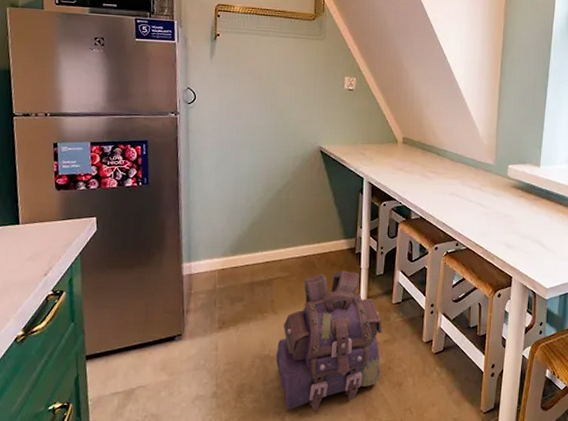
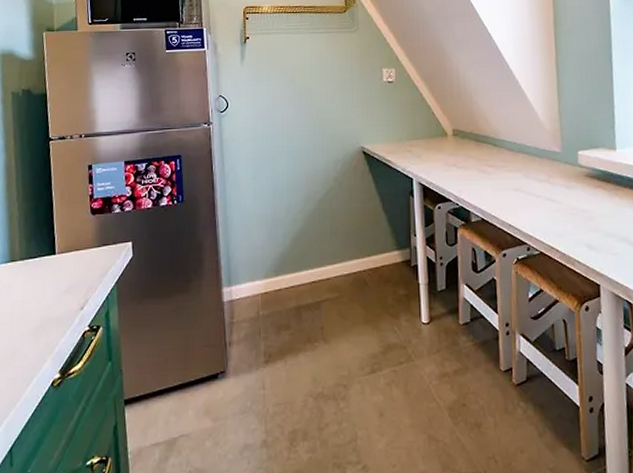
backpack: present [275,270,382,412] -> none [330,287,454,463]

